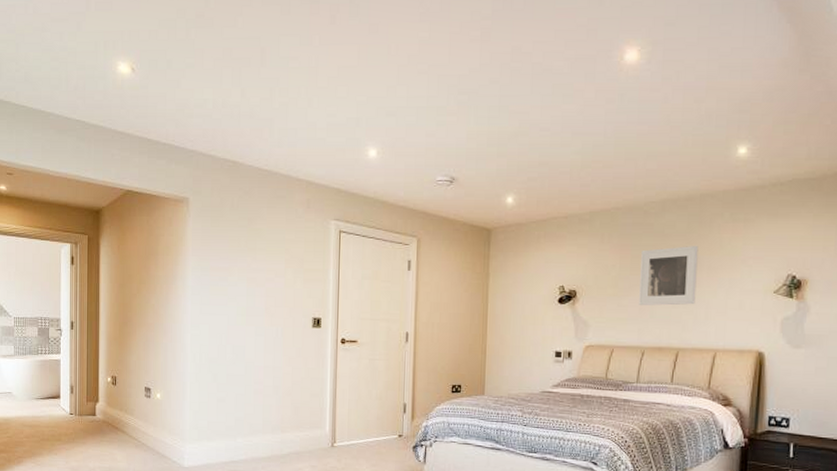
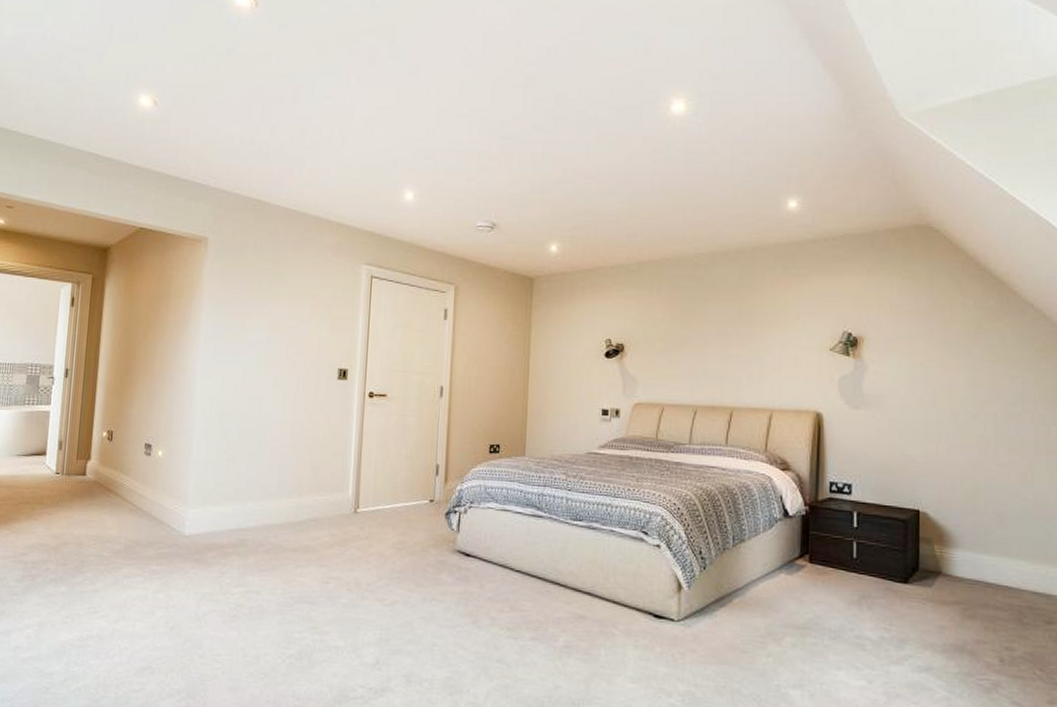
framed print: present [639,245,698,306] -> none [690,299,751,362]

